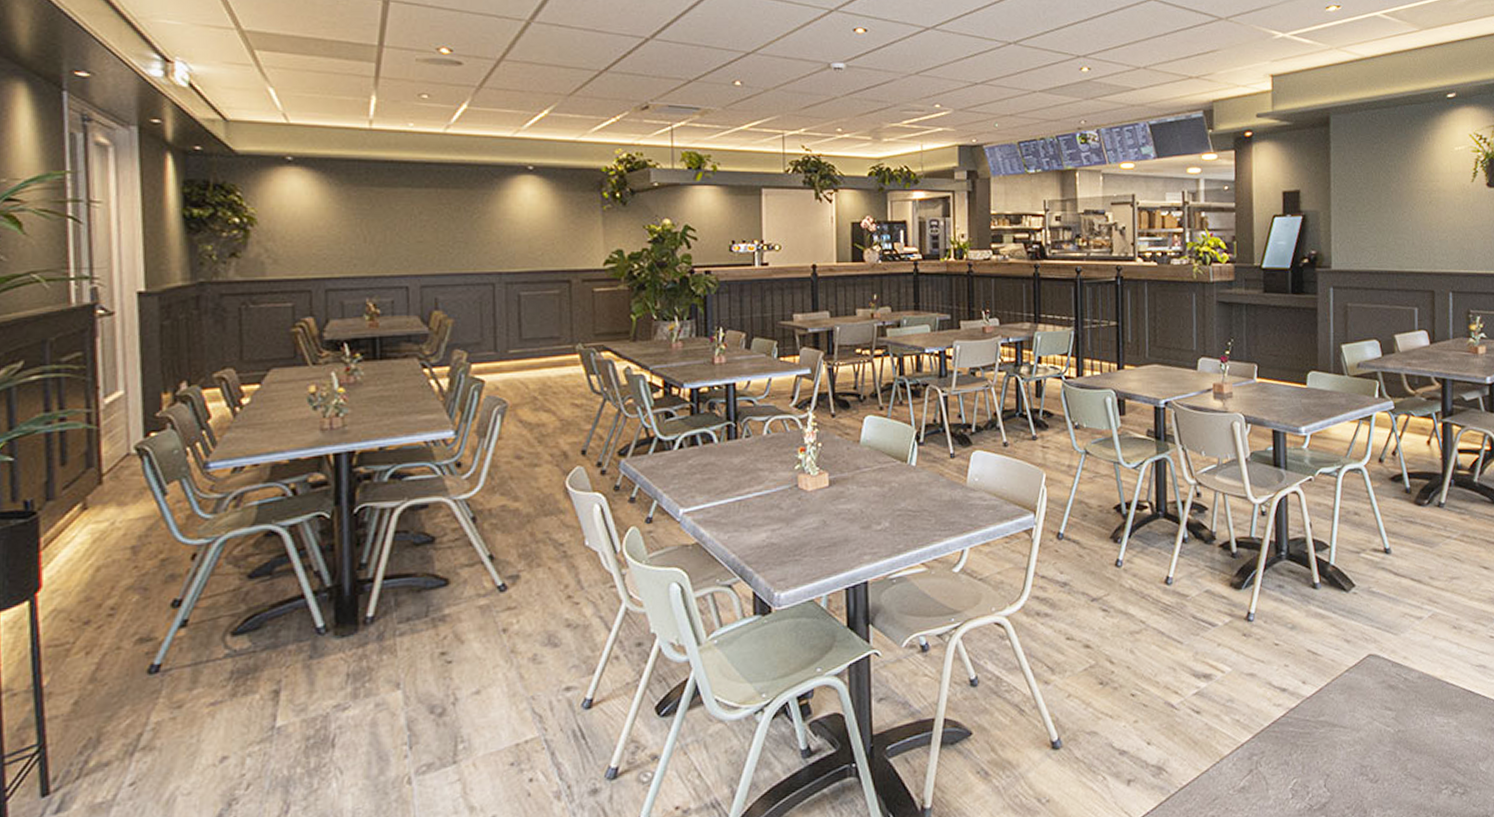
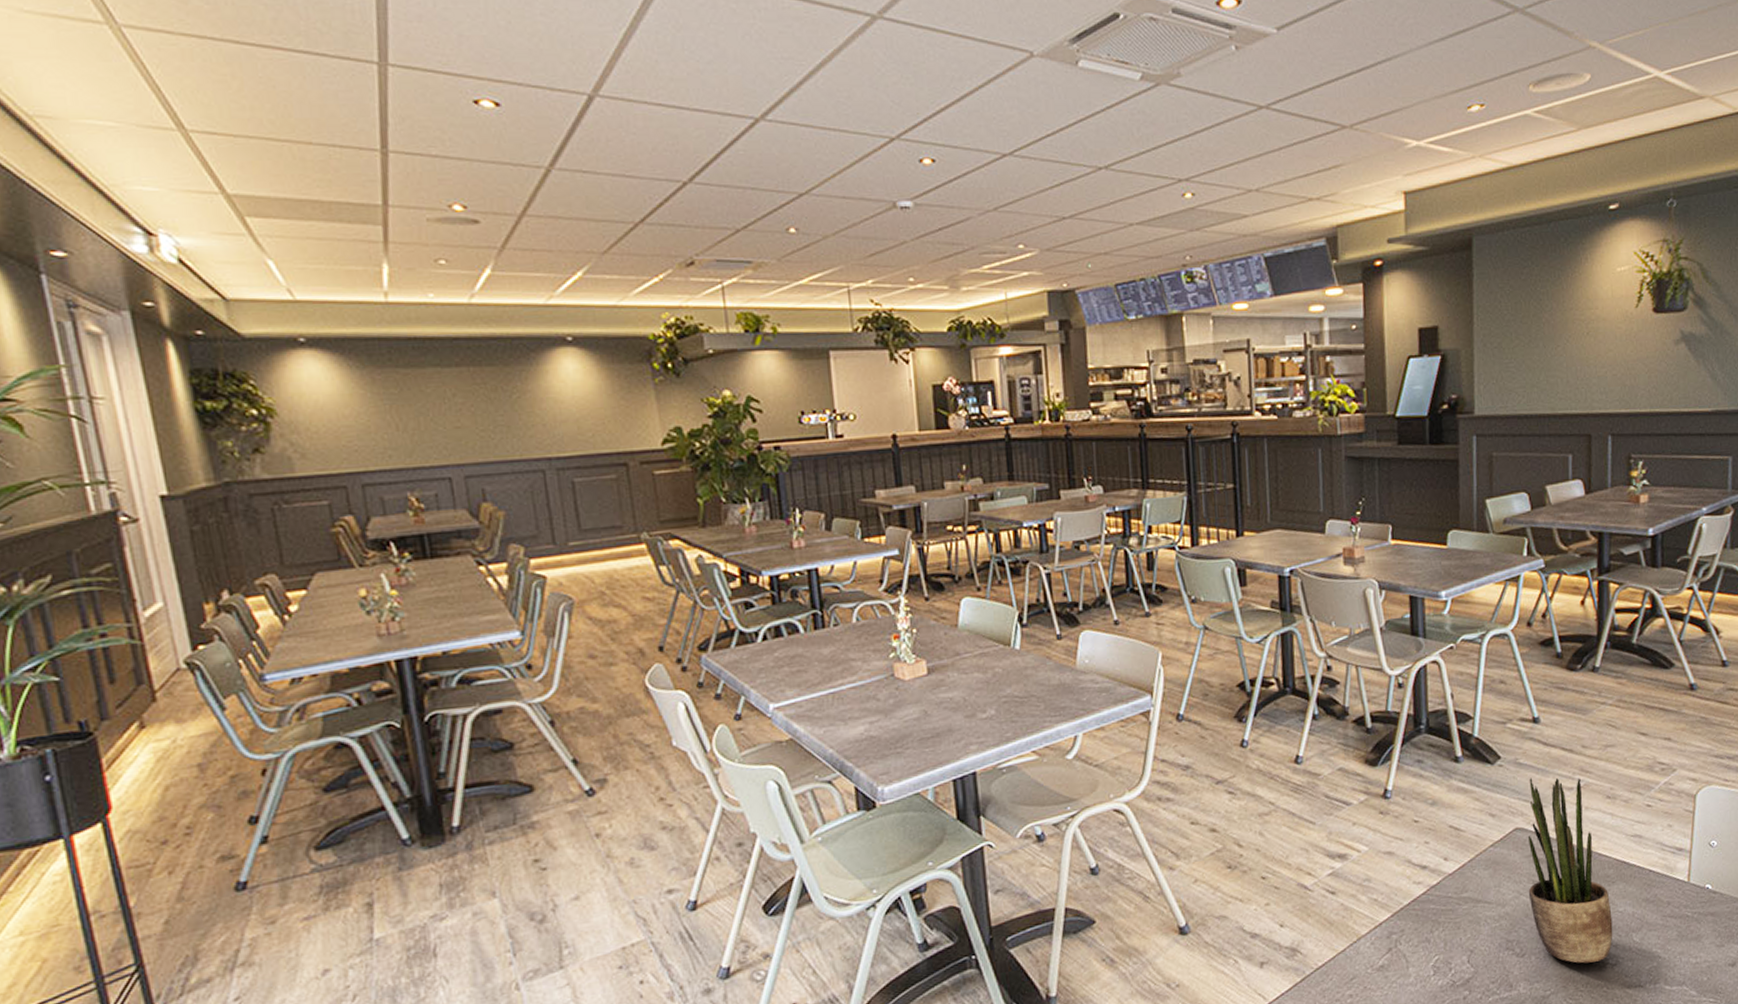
potted plant: none [1381,606,1461,792] -> present [1528,777,1613,964]

